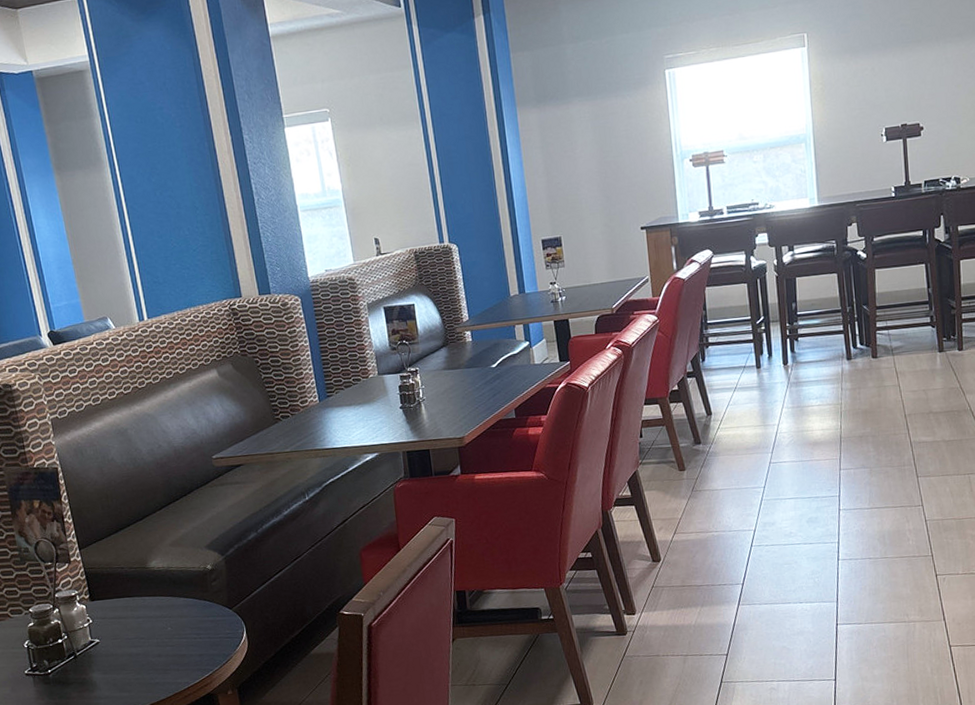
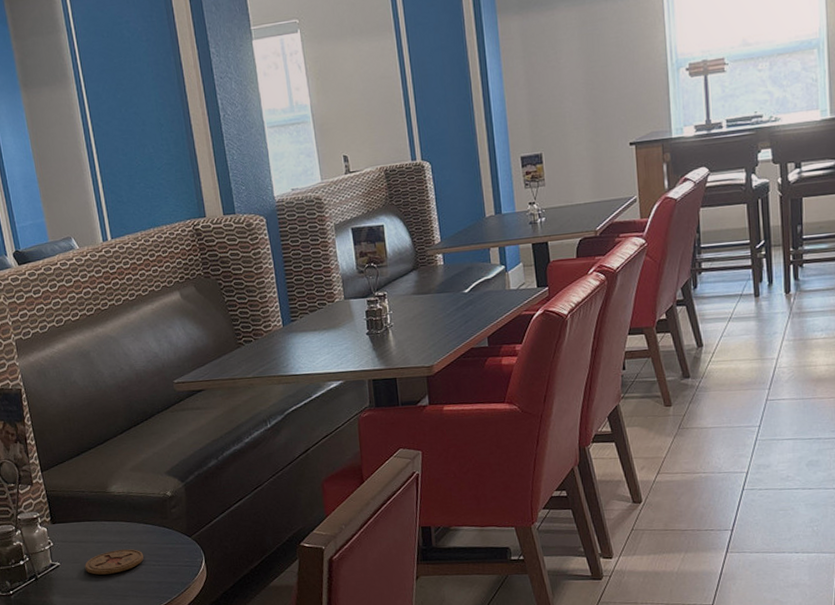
coaster: none [125,623,185,650] -> present [85,549,144,575]

